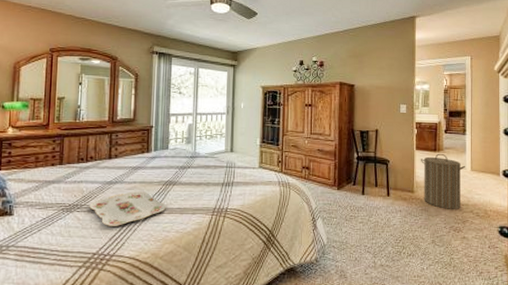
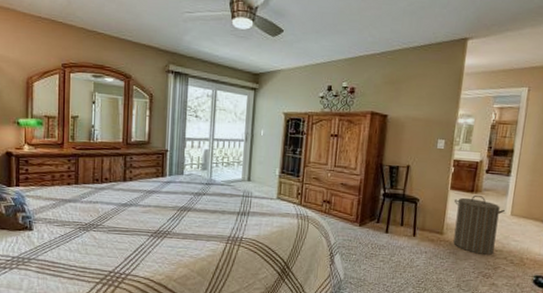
serving tray: present [89,191,166,226] -> none [105,214,180,248]

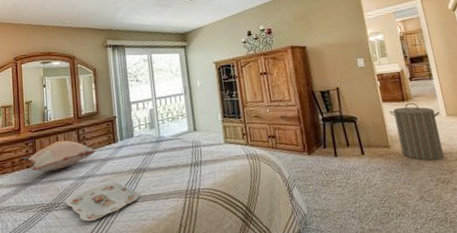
decorative pillow: none [62,163,141,193] -> present [21,140,95,172]
serving tray: none [105,214,180,248] -> present [66,182,139,222]

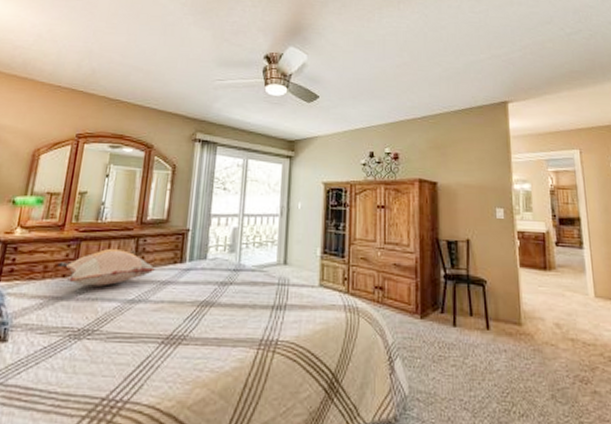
serving tray: present [66,182,139,222] -> none [102,313,200,361]
laundry hamper: present [389,102,444,161] -> none [526,272,587,351]

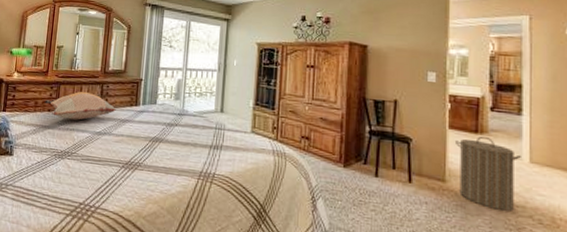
laundry hamper: none [526,272,587,351] -> present [454,136,521,211]

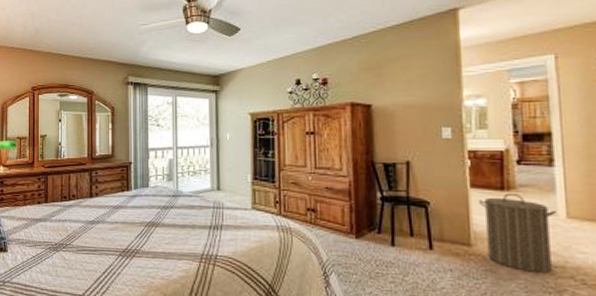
decorative pillow: present [44,91,116,121] -> none [33,180,107,211]

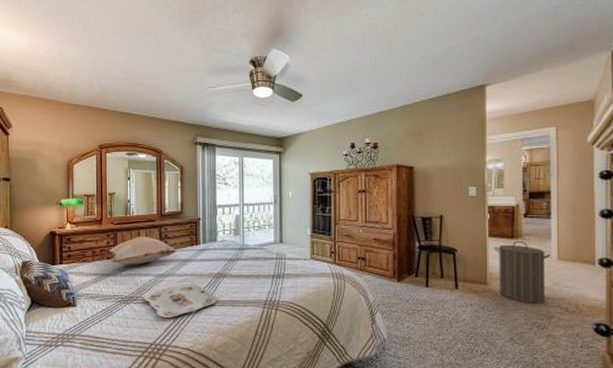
decorative pillow: none [33,180,107,211] -> present [102,236,177,265]
serving tray: none [73,232,149,269] -> present [144,284,217,318]

